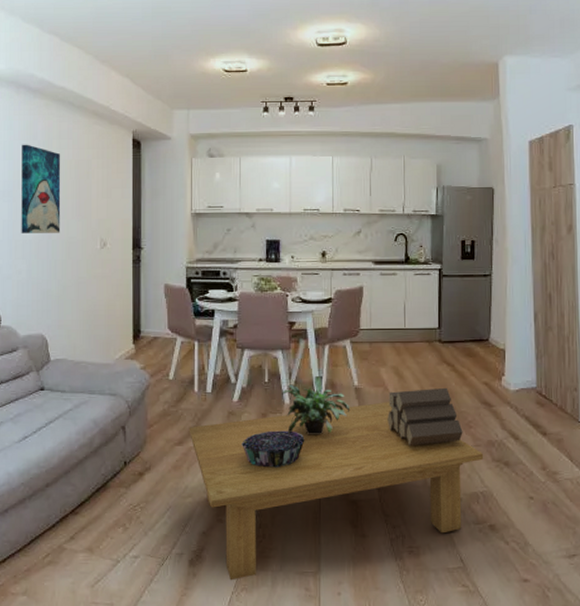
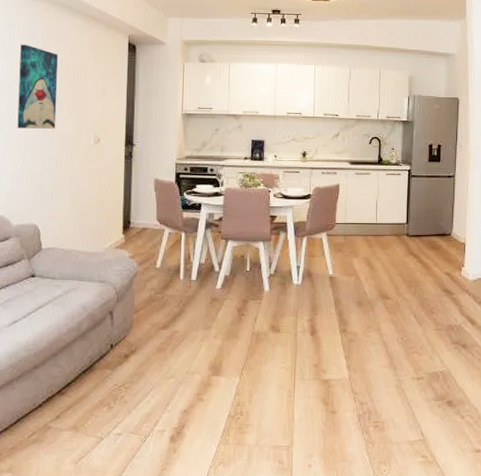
coffee table: present [189,402,484,581] -> none [173,289,444,455]
decorative bowl: present [242,430,305,468] -> none [223,315,282,350]
potted plant: present [282,375,351,435] -> none [262,265,325,320]
log pile: present [387,387,463,447] -> none [358,277,426,331]

